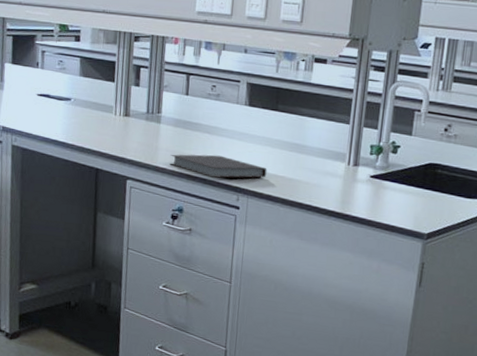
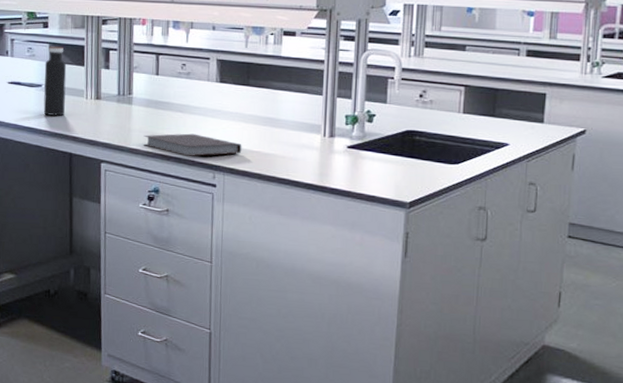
water bottle: none [71,60,97,131] -> present [43,46,67,116]

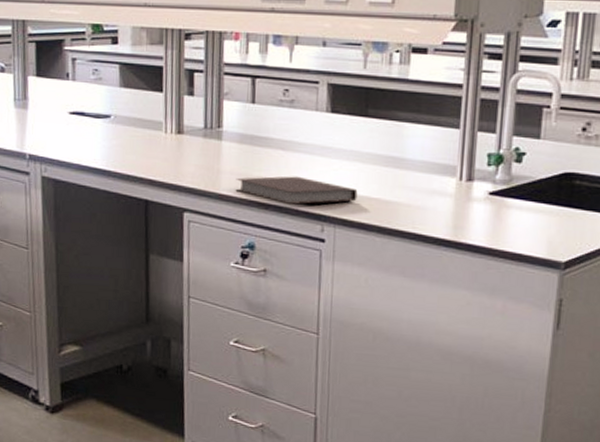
water bottle: present [43,46,67,116] -> none [113,67,141,154]

